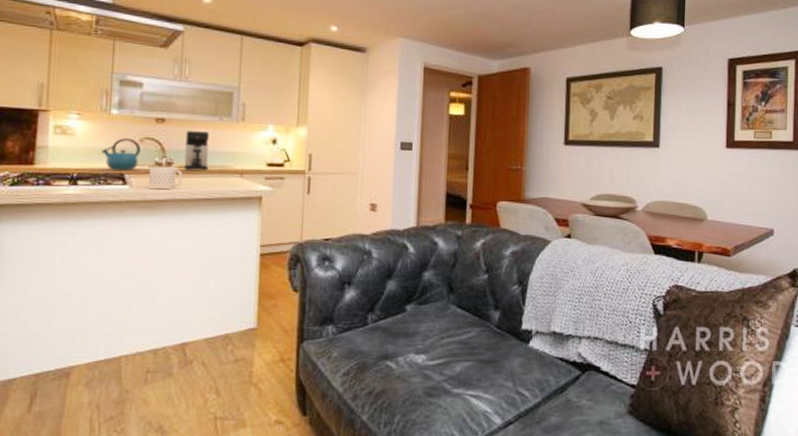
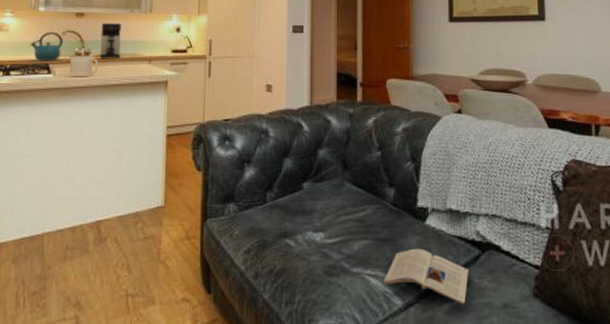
magazine: none [484,369,568,423] -> present [384,248,469,305]

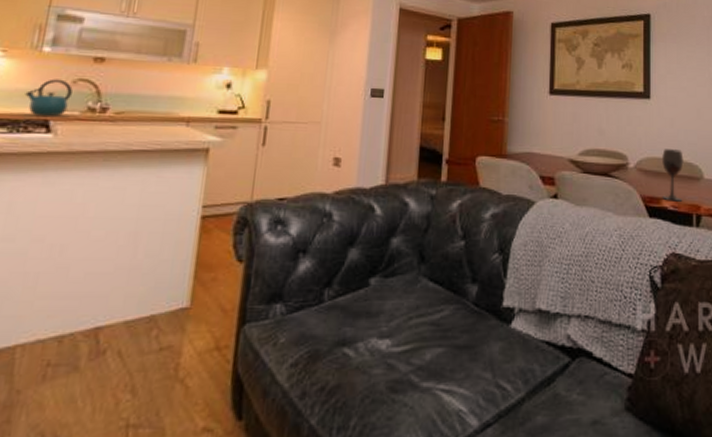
mug: present [69,56,98,77] -> none [76,111,118,140]
coffee maker: present [100,23,121,60] -> none [121,72,155,118]
magazine: present [384,248,469,305] -> none [458,356,556,423]
wine glass: none [558,66,581,113] -> present [661,149,684,202]

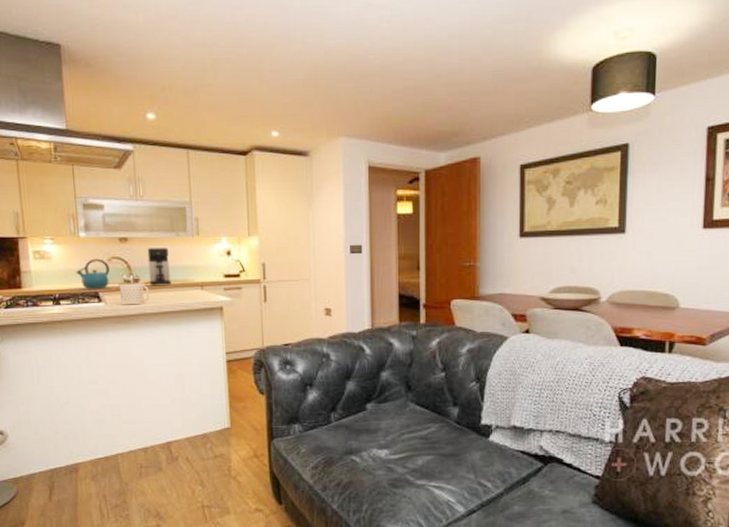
mug: none [76,111,118,140] -> present [120,283,149,305]
coffee maker: none [121,72,155,118] -> present [147,248,172,286]
wine glass: present [661,149,684,202] -> none [634,281,659,331]

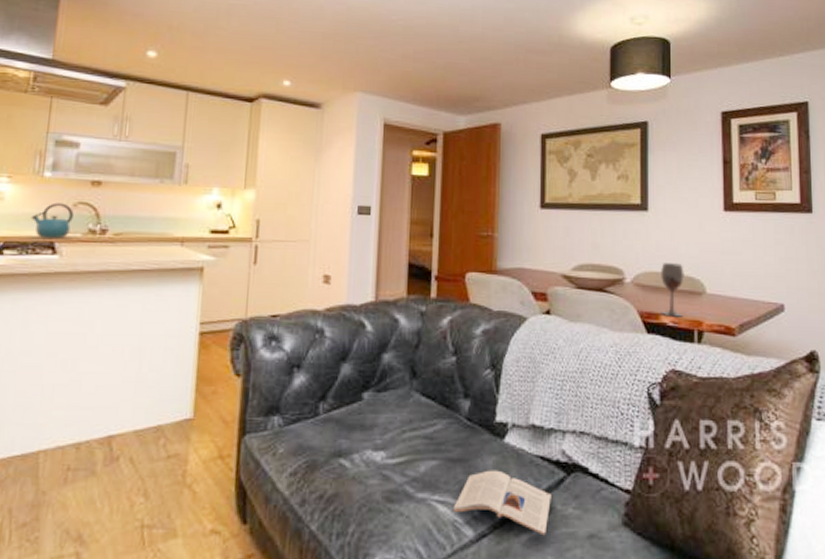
mug: present [120,283,149,305] -> none [80,233,117,260]
coffee maker: present [147,248,172,286] -> none [119,195,149,239]
magazine: none [447,462,530,511] -> present [453,470,551,536]
wine glass: none [634,281,659,331] -> present [660,263,684,317]

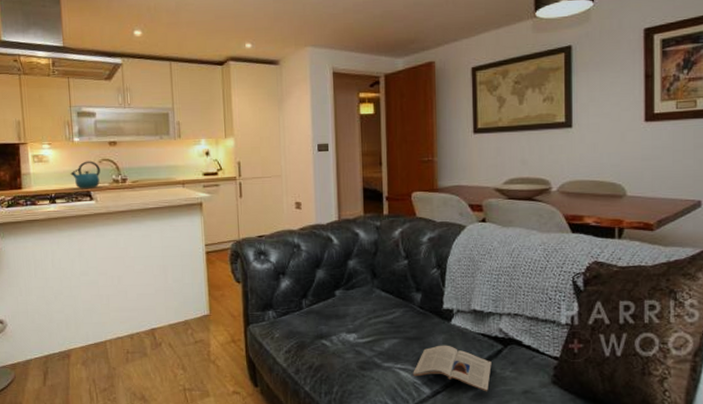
wine glass: present [660,263,684,317] -> none [583,171,606,218]

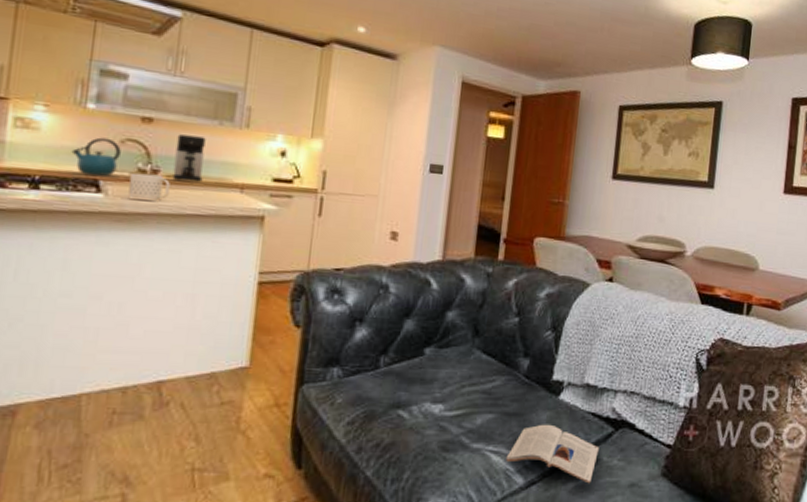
mug: none [109,182,136,203] -> present [128,172,170,202]
coffee maker: none [134,150,156,185] -> present [172,134,206,182]

